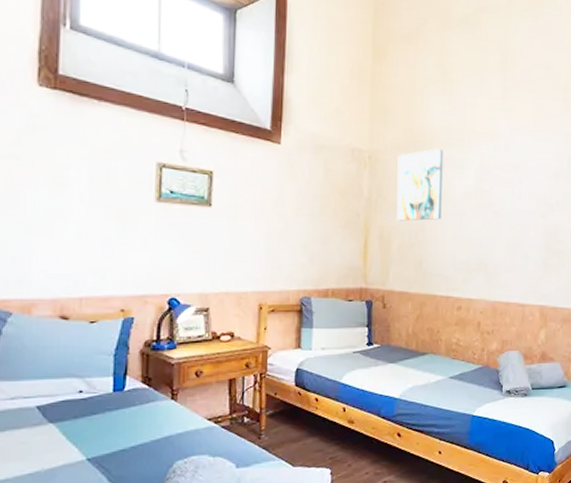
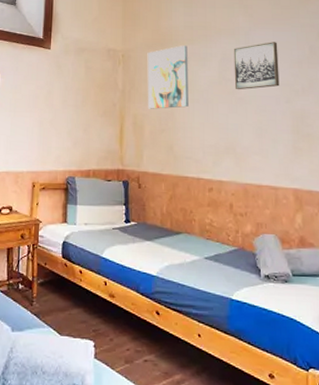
wall art: none [490,151,537,203] -> present [233,42,280,90]

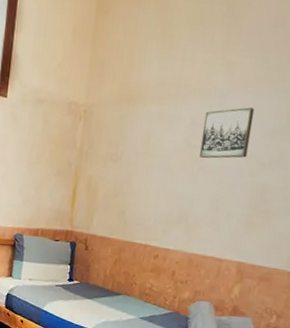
wall art: present [147,45,188,109] -> none [105,104,156,173]

